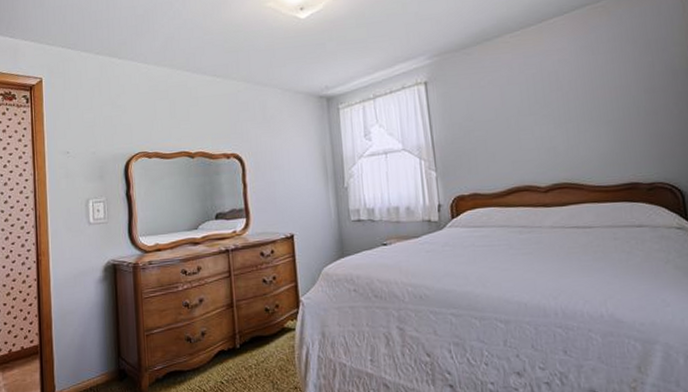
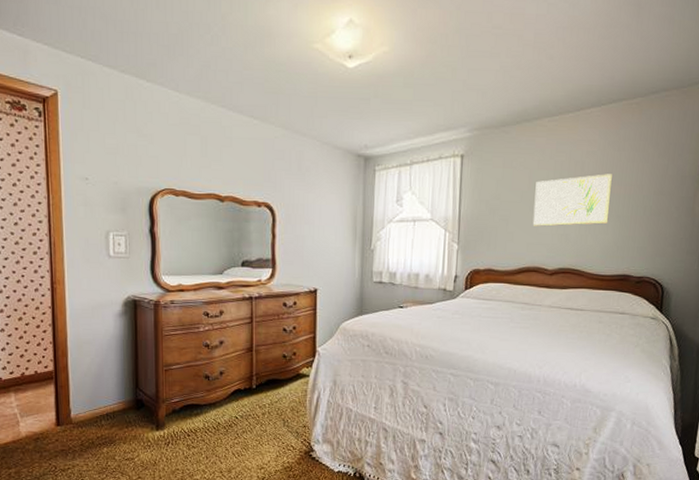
wall art: none [509,79,599,143] -> present [532,174,612,226]

